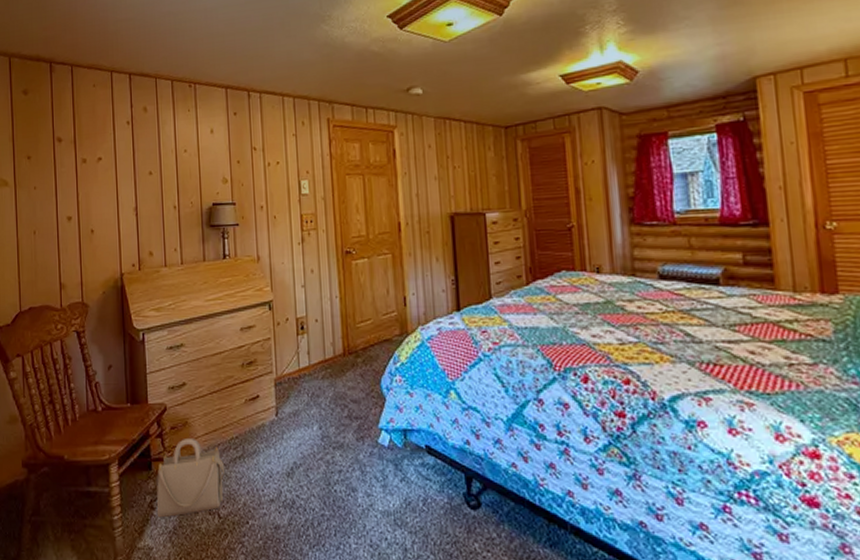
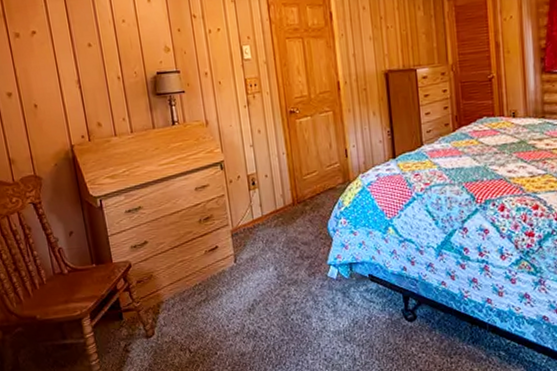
handbag: present [155,437,225,518] -> none [127,288,193,359]

